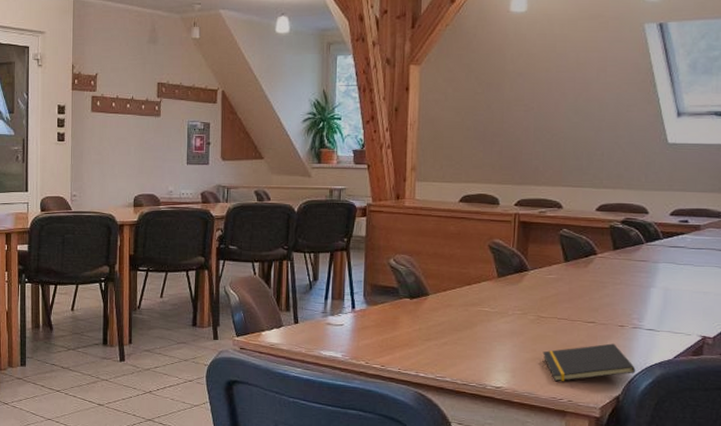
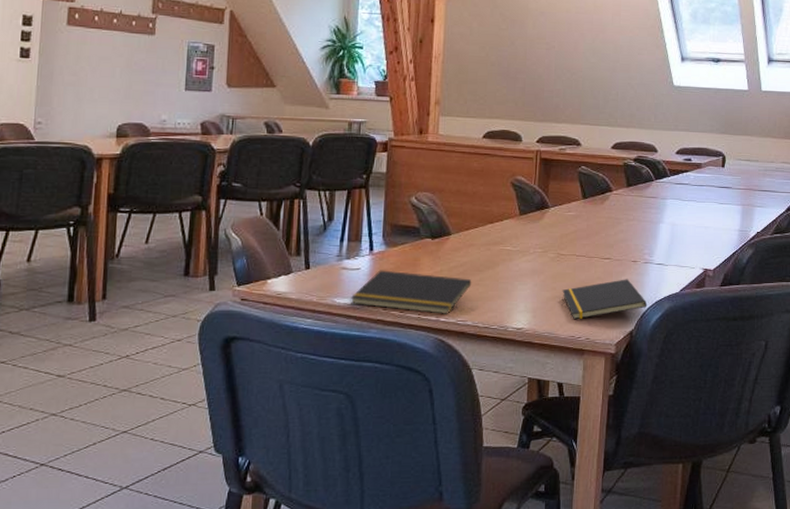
notepad: none [335,326,450,371] -> present [350,270,472,315]

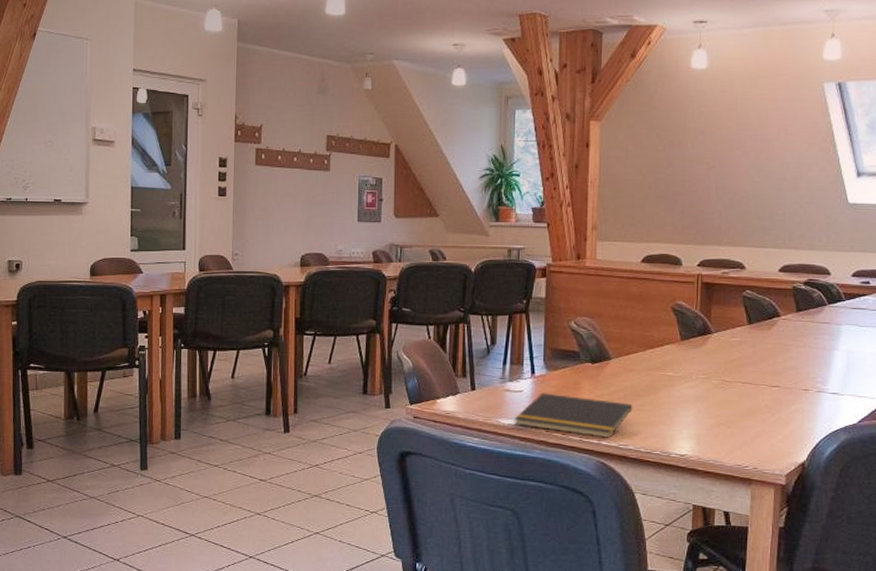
notepad: present [562,279,648,320] -> none [727,408,821,449]

